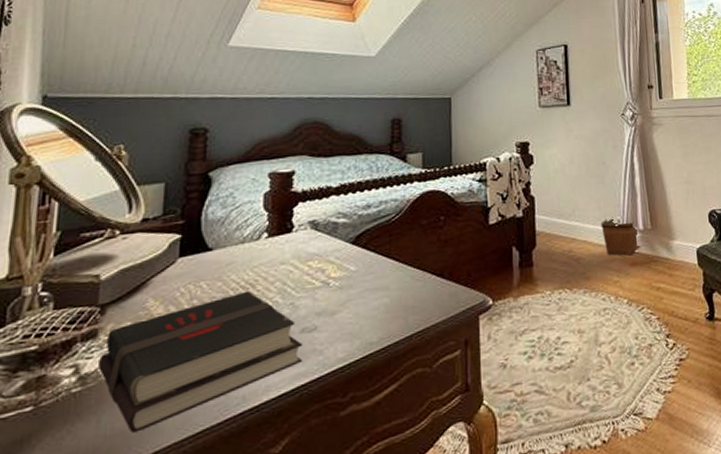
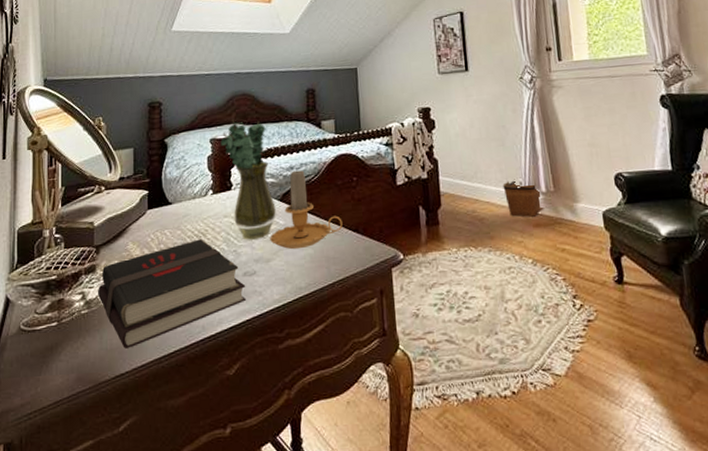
vase: none [282,150,347,291] -> present [220,119,276,240]
candle: none [337,206,426,300] -> present [270,168,343,250]

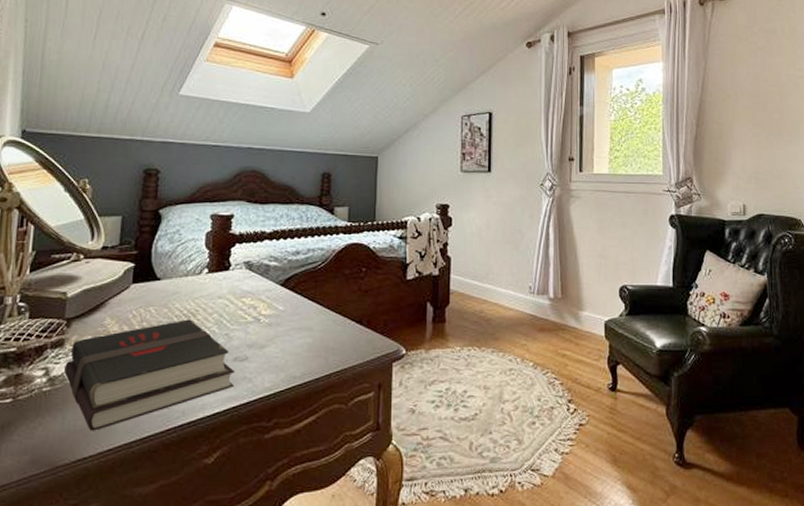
vase: present [220,119,276,240] -> none [222,196,276,324]
candle: present [270,168,343,250] -> none [267,253,346,337]
bicycle basket: present [502,179,547,217] -> none [512,283,553,321]

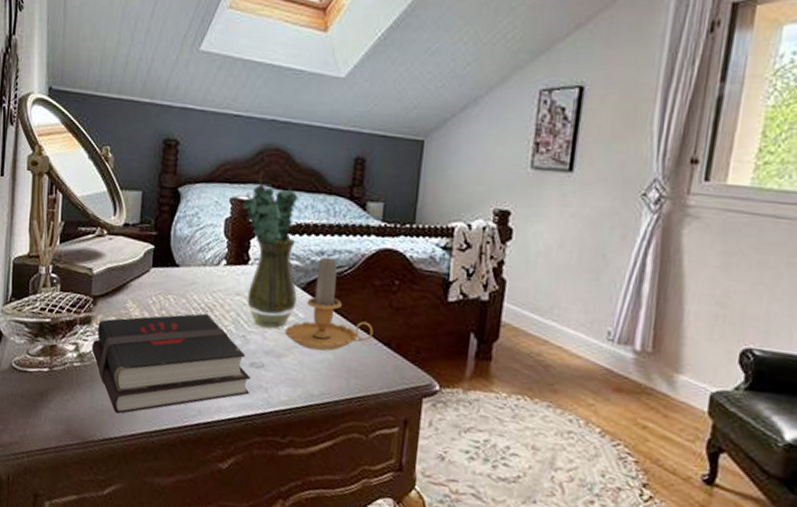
vase: none [222,196,276,324] -> present [242,178,299,329]
candle: none [267,253,346,337] -> present [285,254,373,352]

